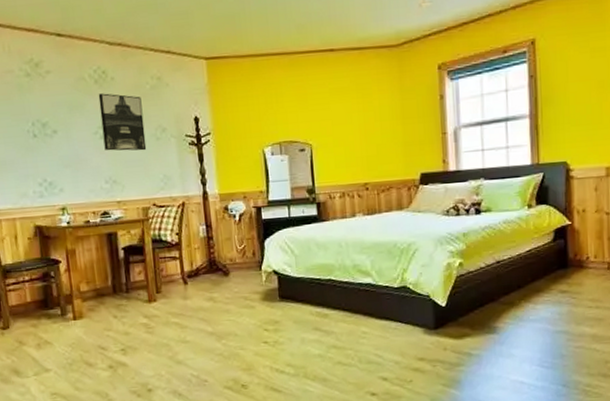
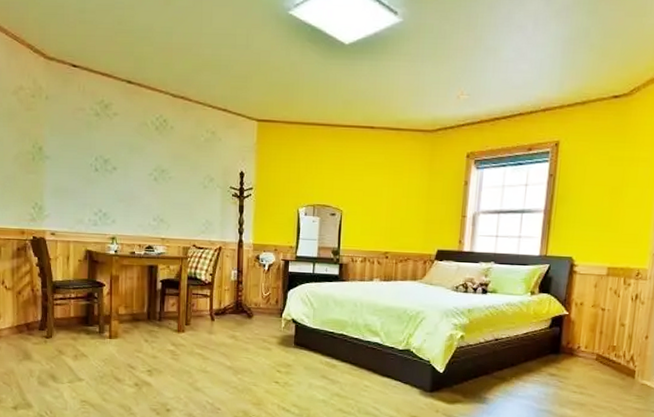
wall art: present [98,93,147,151] -> none [157,139,195,196]

